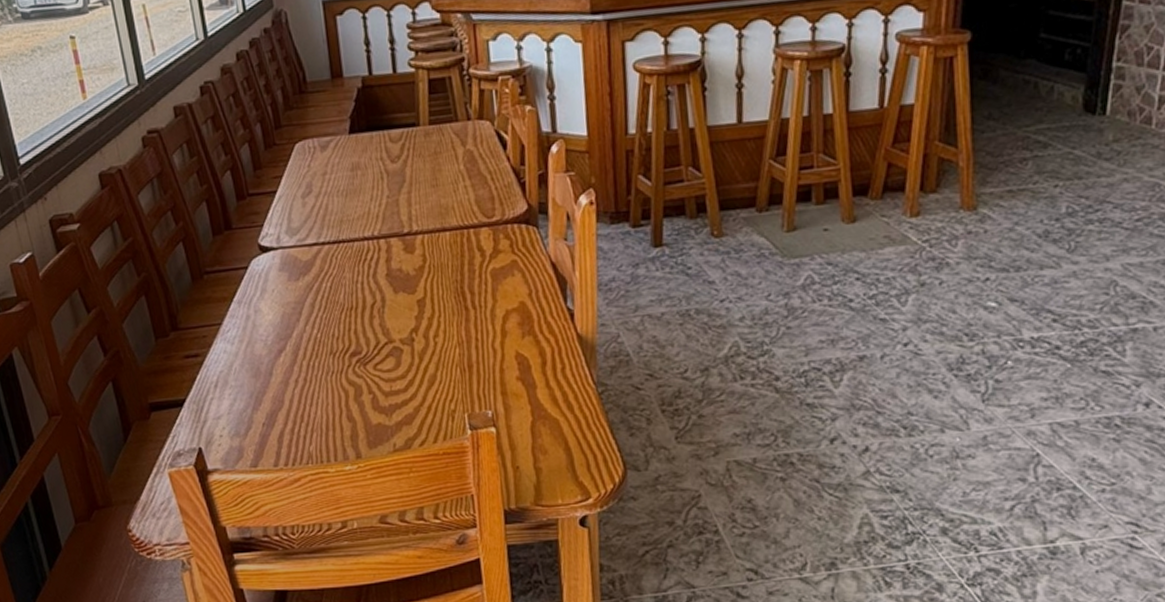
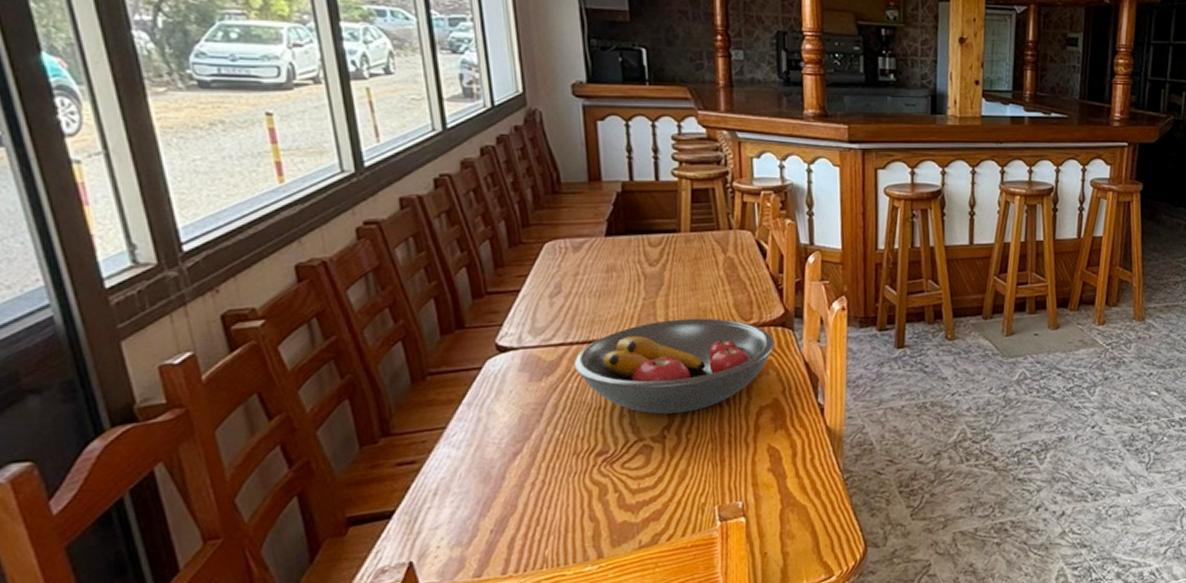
fruit bowl: none [326,215,519,316] -> present [574,318,775,414]

